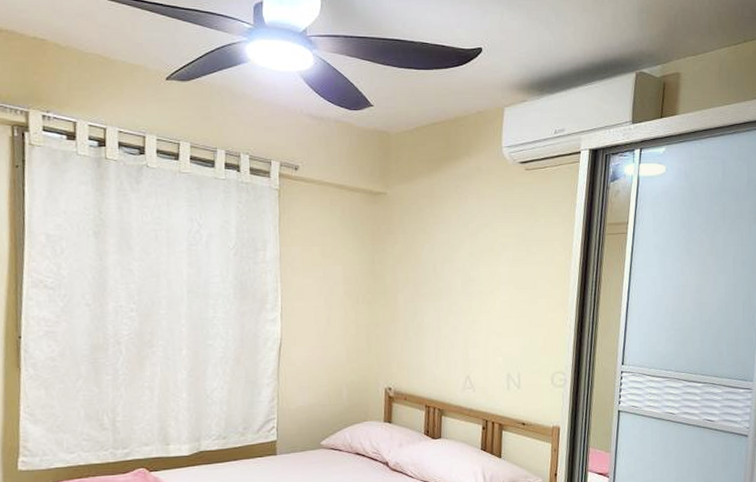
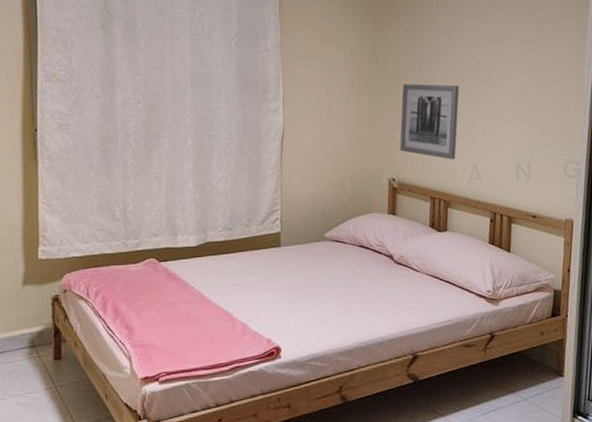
wall art: none [396,297,454,369] -> present [400,83,459,159]

